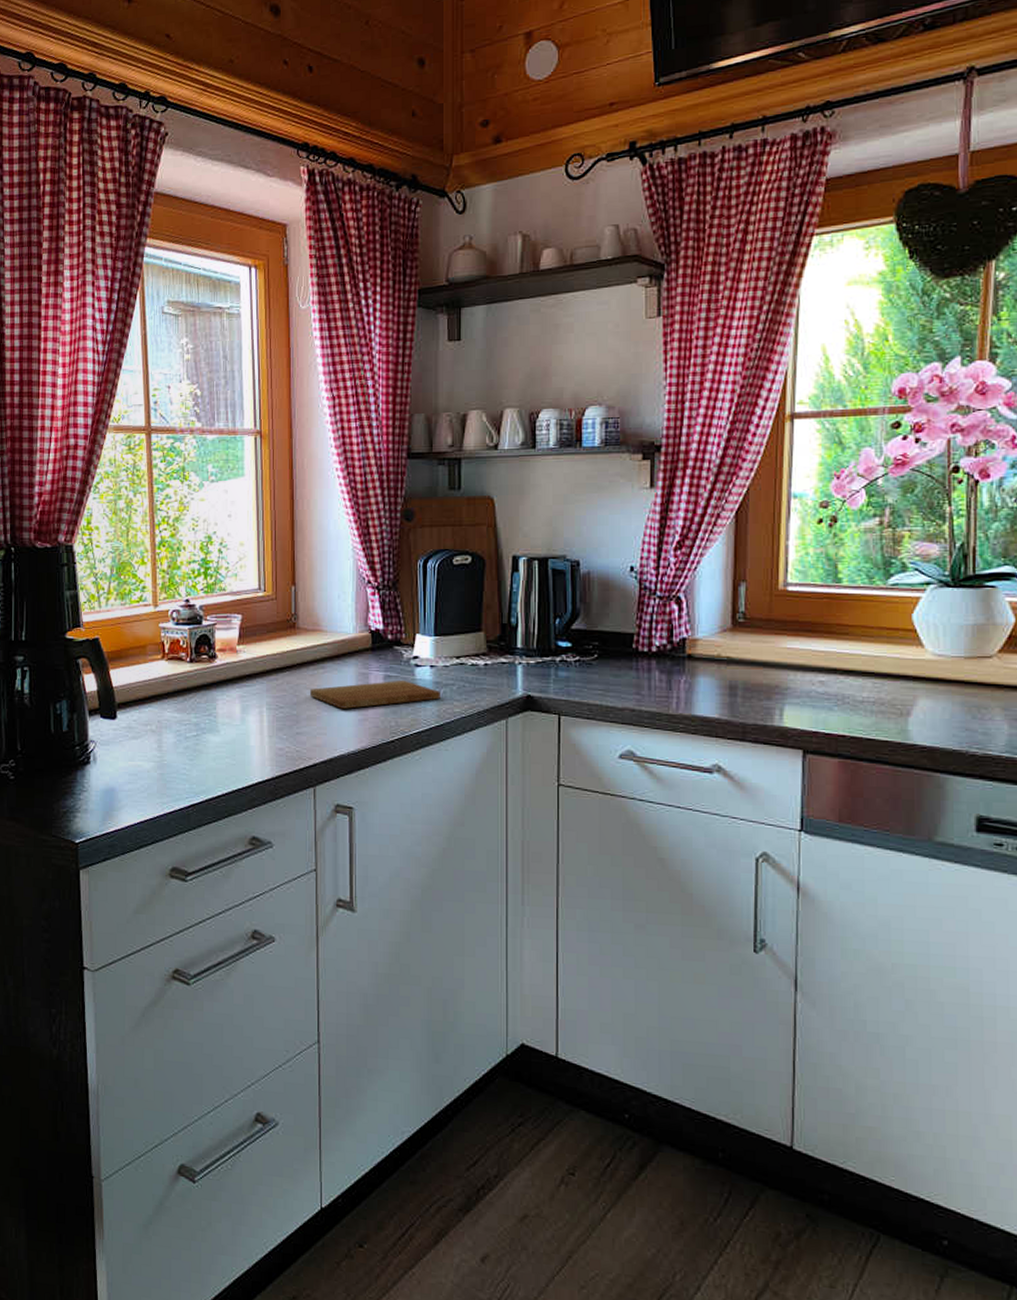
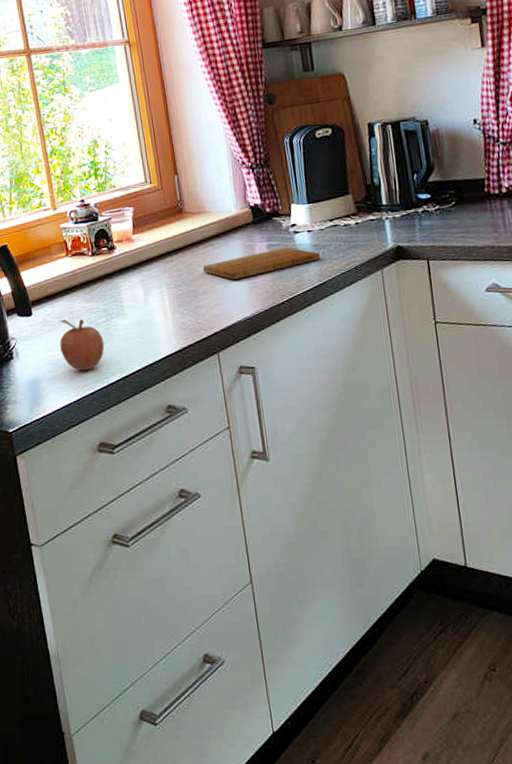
fruit: none [143,727,191,787] -> present [58,319,105,371]

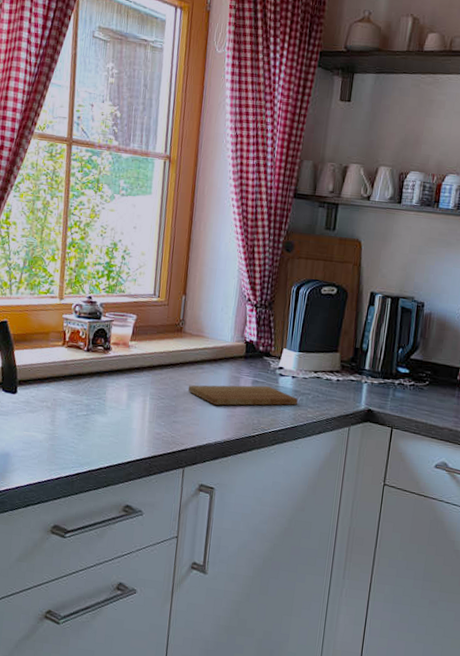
fruit: present [58,319,105,371] -> none [36,404,80,457]

